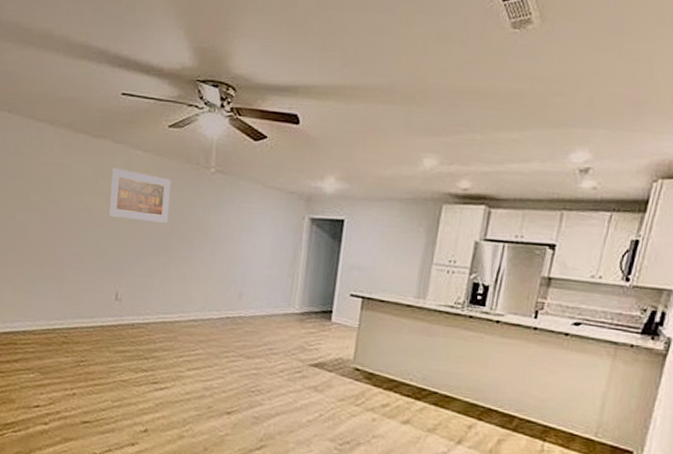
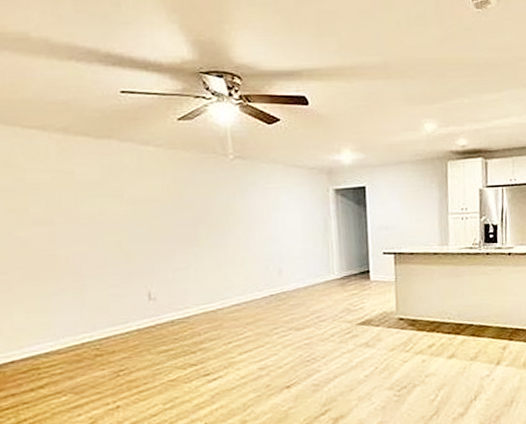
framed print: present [108,167,171,223] -> none [122,166,193,217]

